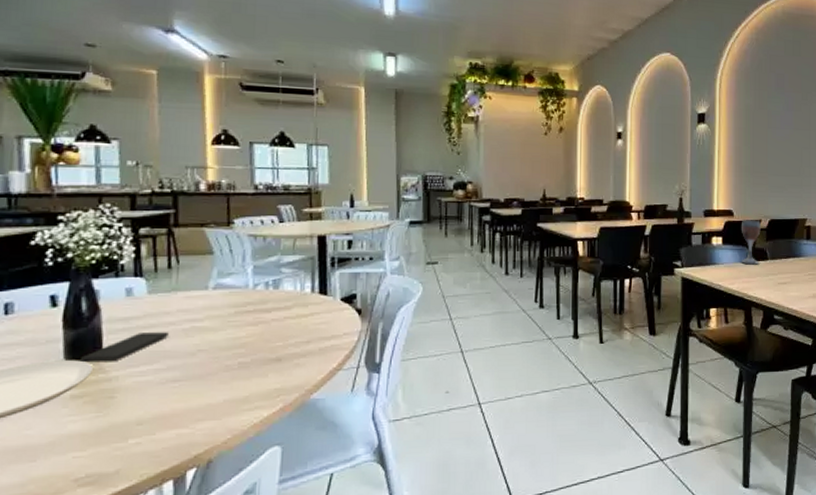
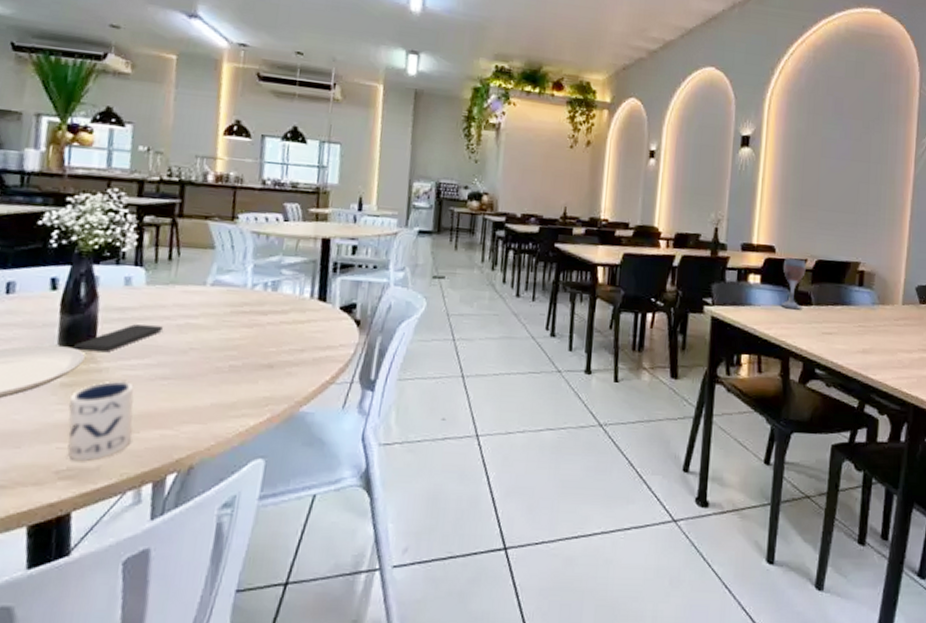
cup: none [80,386,149,468] -> present [67,379,134,462]

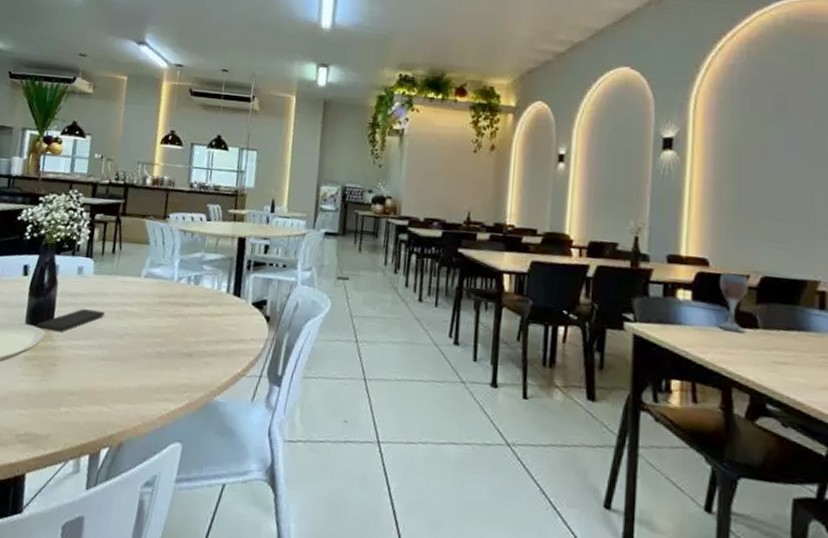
cup: present [67,379,134,462] -> none [26,357,80,428]

